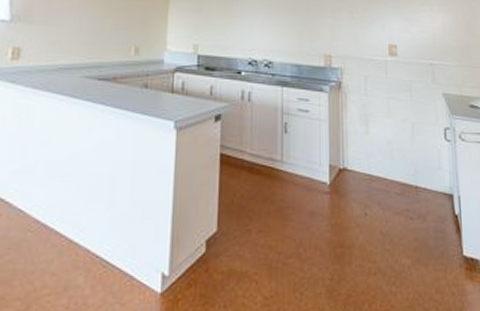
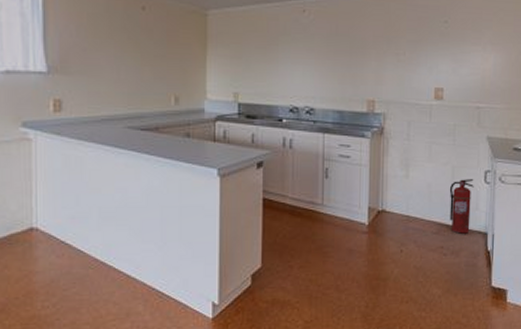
fire extinguisher: none [410,136,435,195] -> present [449,179,474,234]

